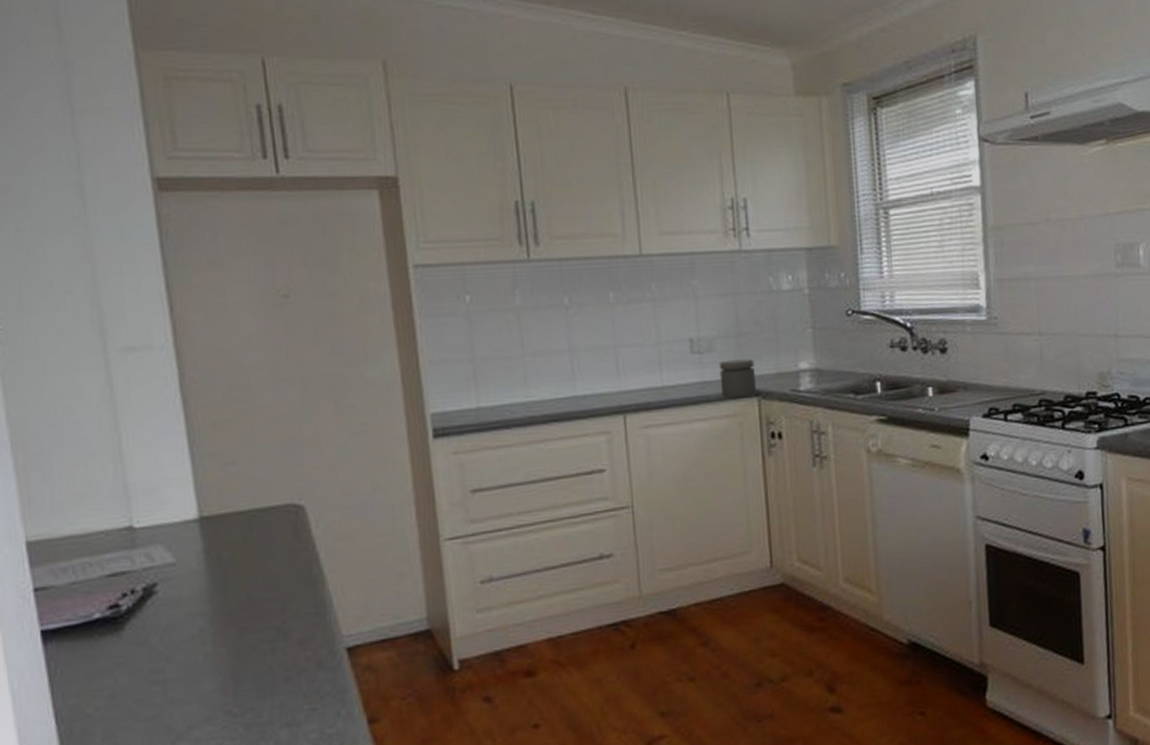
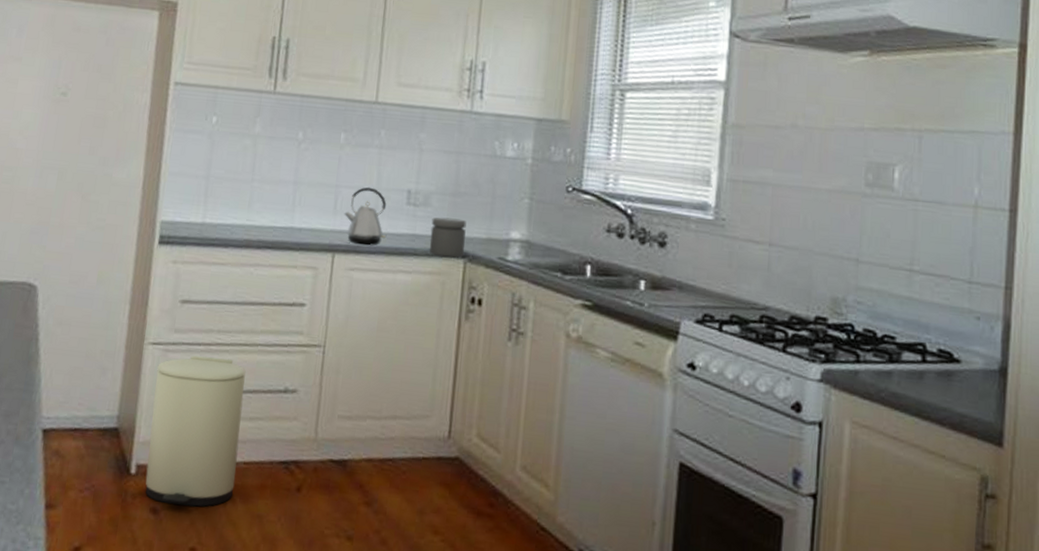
pedal bin: none [460,539,567,690] -> present [145,355,246,507]
kettle: none [628,342,676,402] -> present [344,186,387,246]

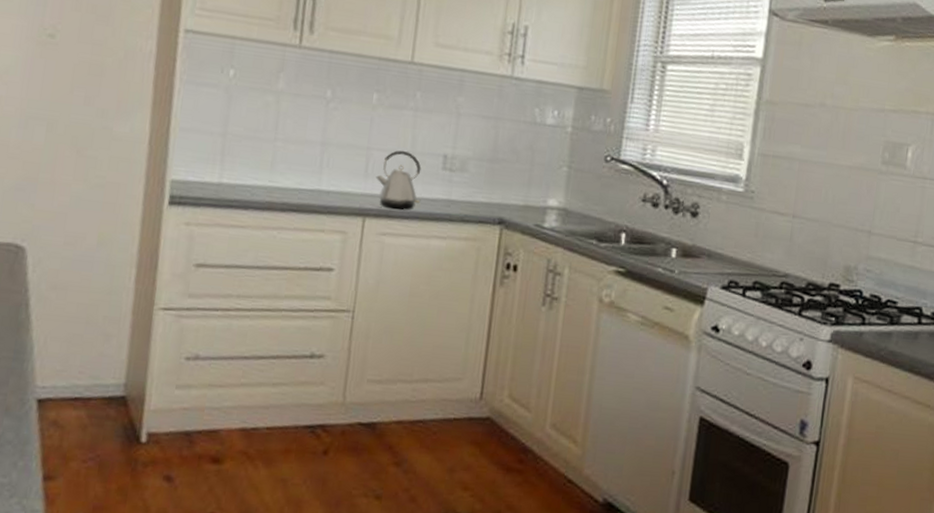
pedal bin: present [145,355,246,507] -> none [157,321,268,473]
jar: present [429,217,467,258] -> none [465,183,504,225]

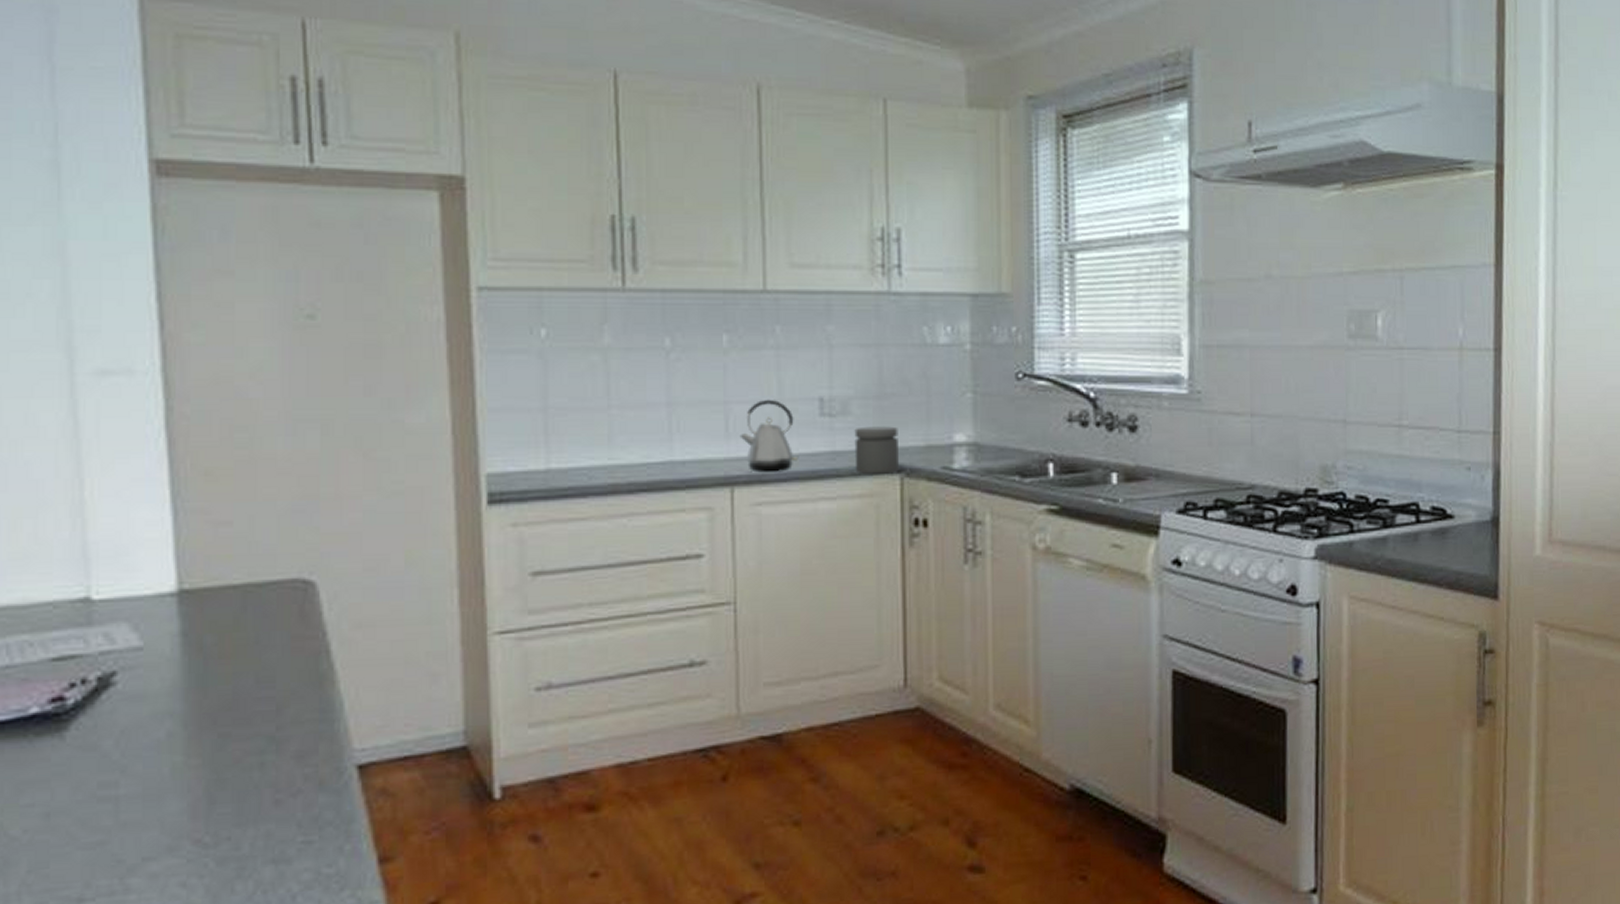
jar: none [465,183,504,225] -> present [854,426,899,475]

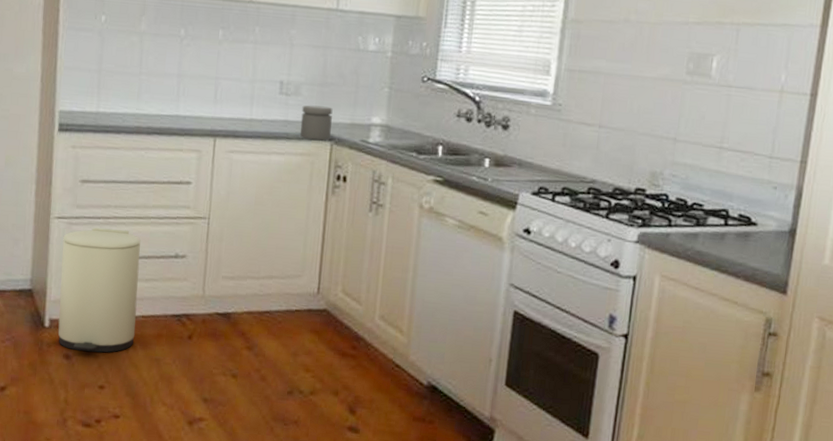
pedal bin: none [511,637,640,827] -> present [58,227,141,353]
kettle: present [739,399,799,473] -> none [223,78,262,131]

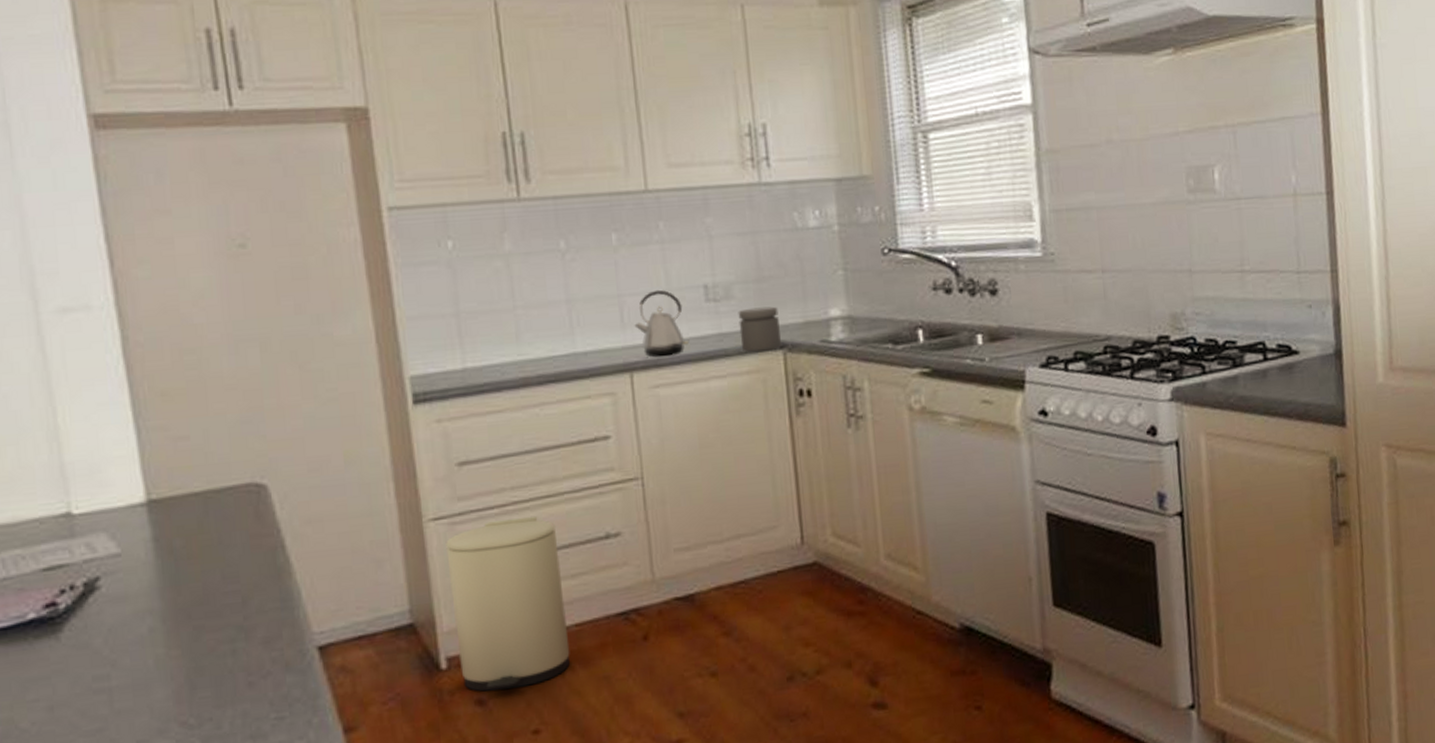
kettle: none [223,78,262,131] -> present [634,289,690,358]

